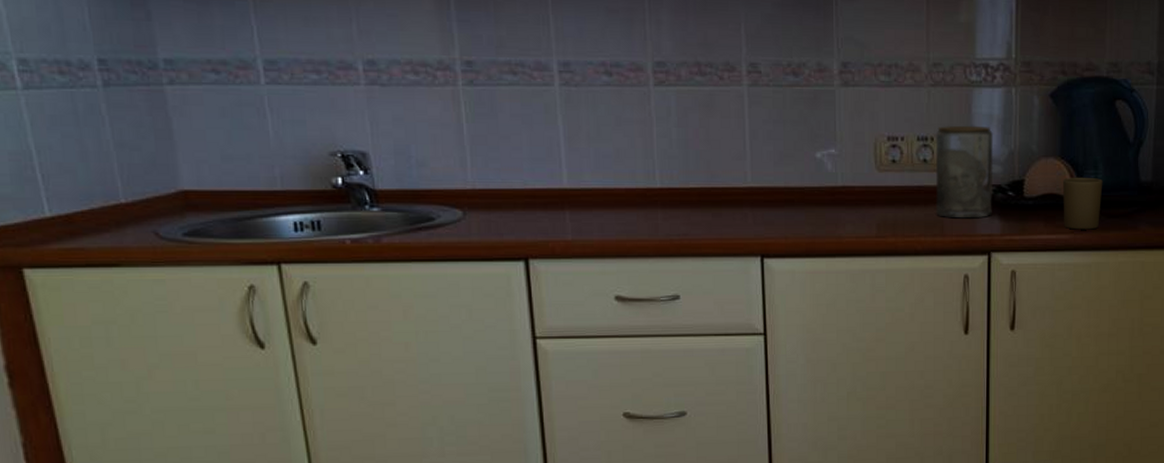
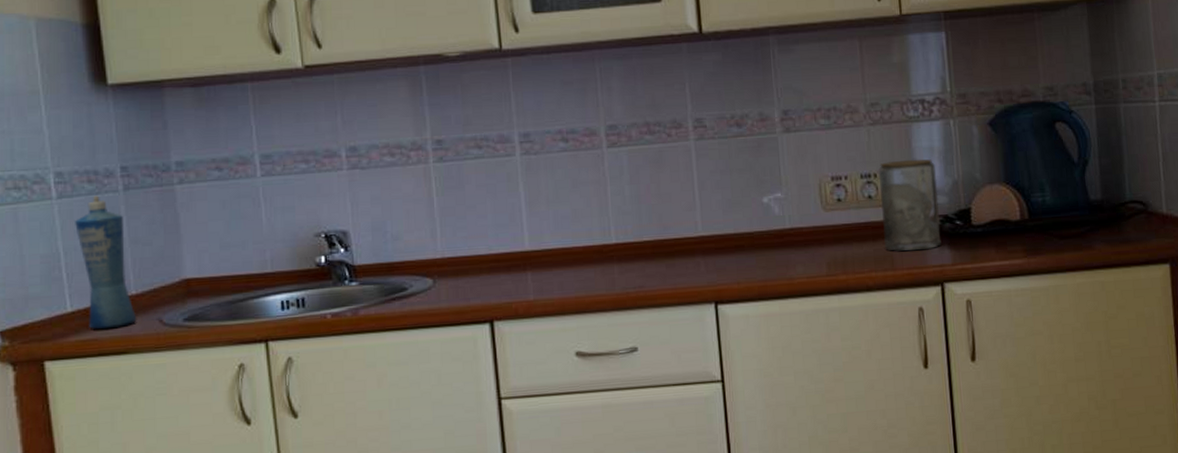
squeeze bottle: none [47,89,129,239] -> present [75,195,137,330]
mug: present [1062,177,1103,230] -> none [1009,200,1053,254]

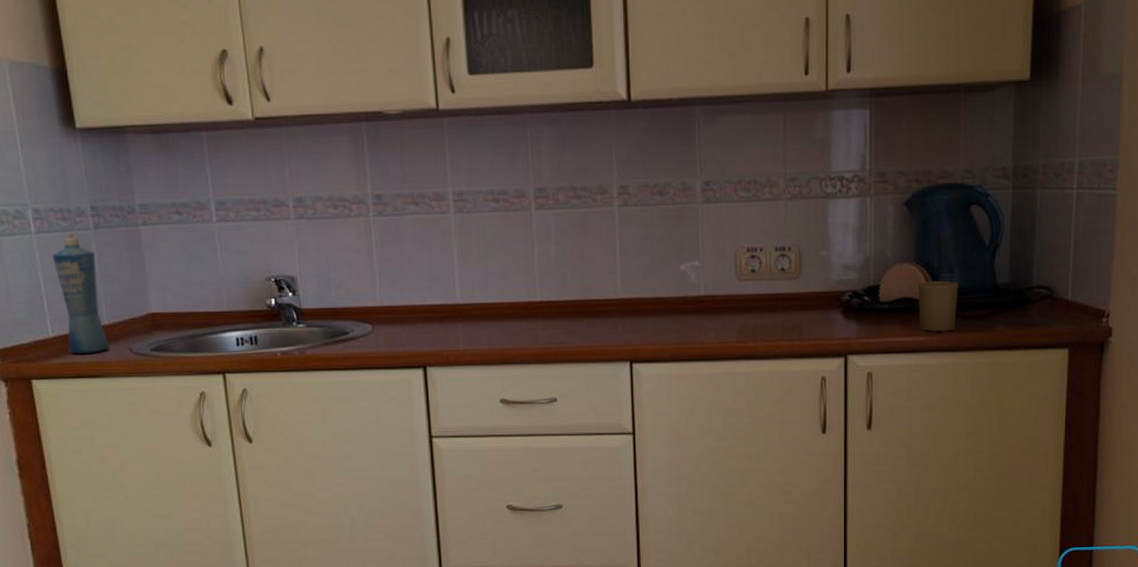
jar: present [879,159,941,252] -> none [793,235,849,323]
mug: none [1009,200,1053,254] -> present [917,280,959,332]

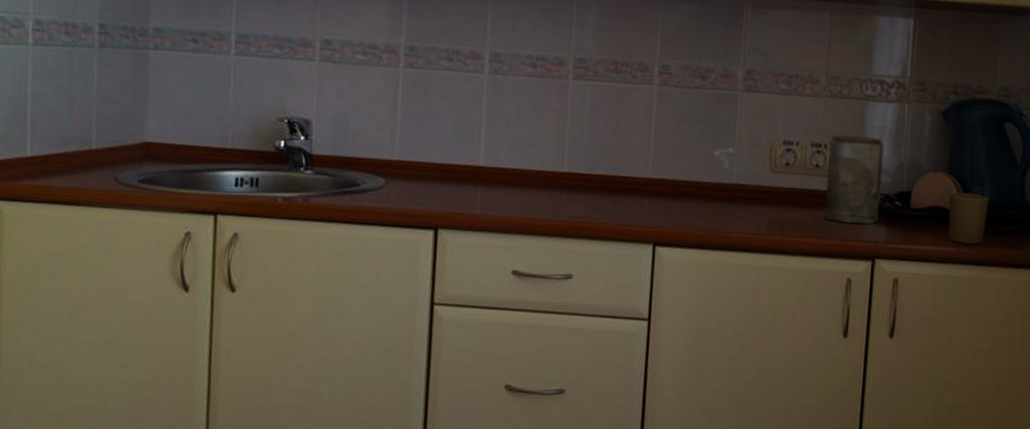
squeeze bottle: present [52,232,110,355] -> none [45,48,95,179]
jar: none [793,235,849,323] -> present [824,135,884,224]

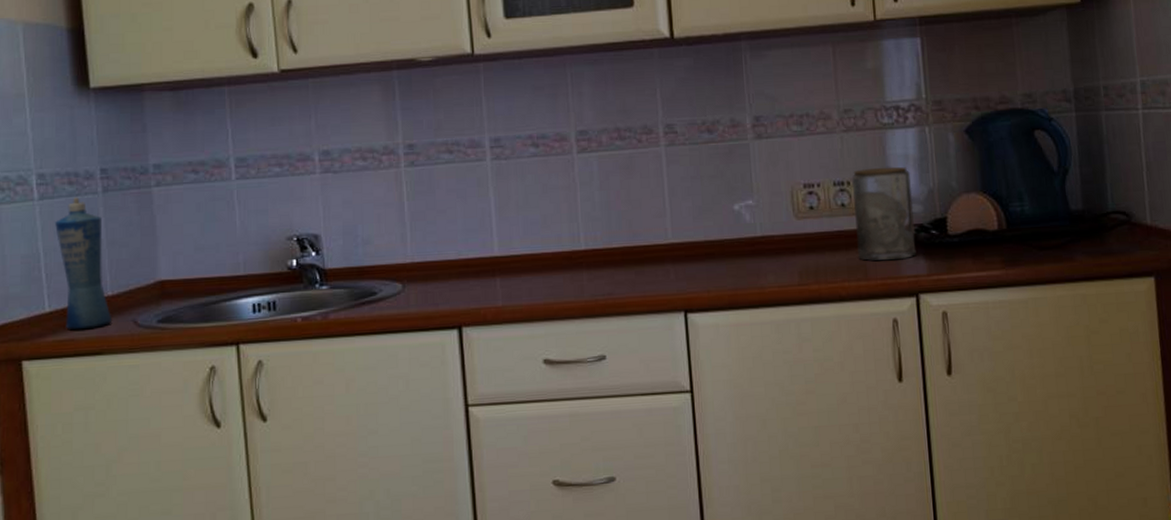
squeeze bottle: none [45,48,95,179] -> present [55,197,113,331]
mug: present [948,192,989,245] -> none [987,210,1032,265]

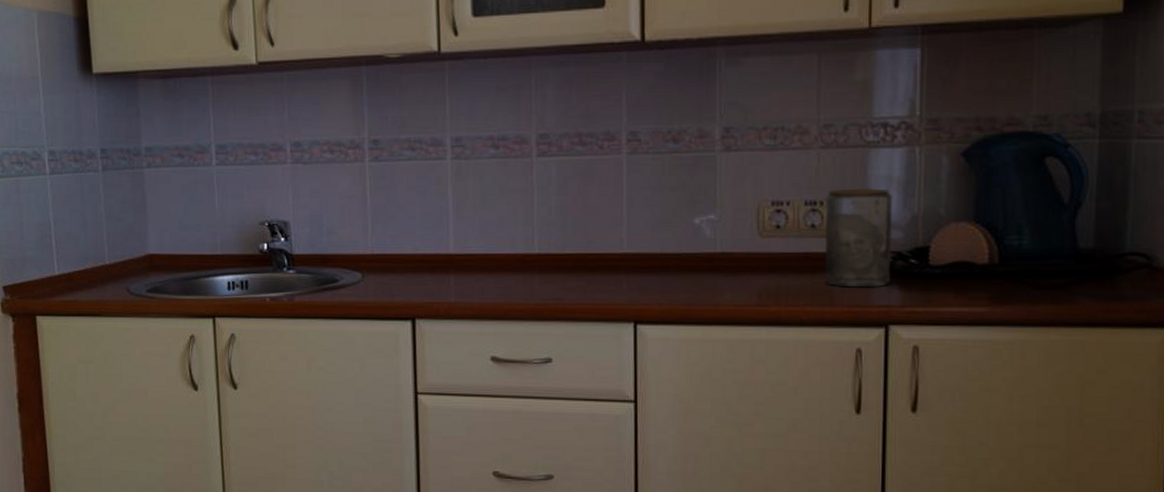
squeeze bottle: present [55,197,113,331] -> none [63,174,109,293]

